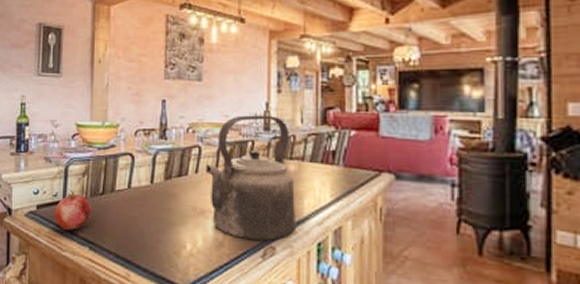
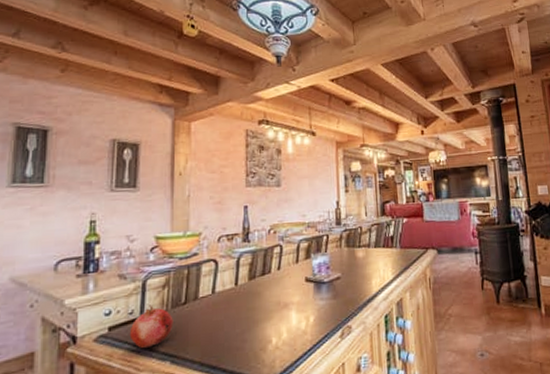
kettle: present [206,115,295,242] -> none [287,212,367,324]

